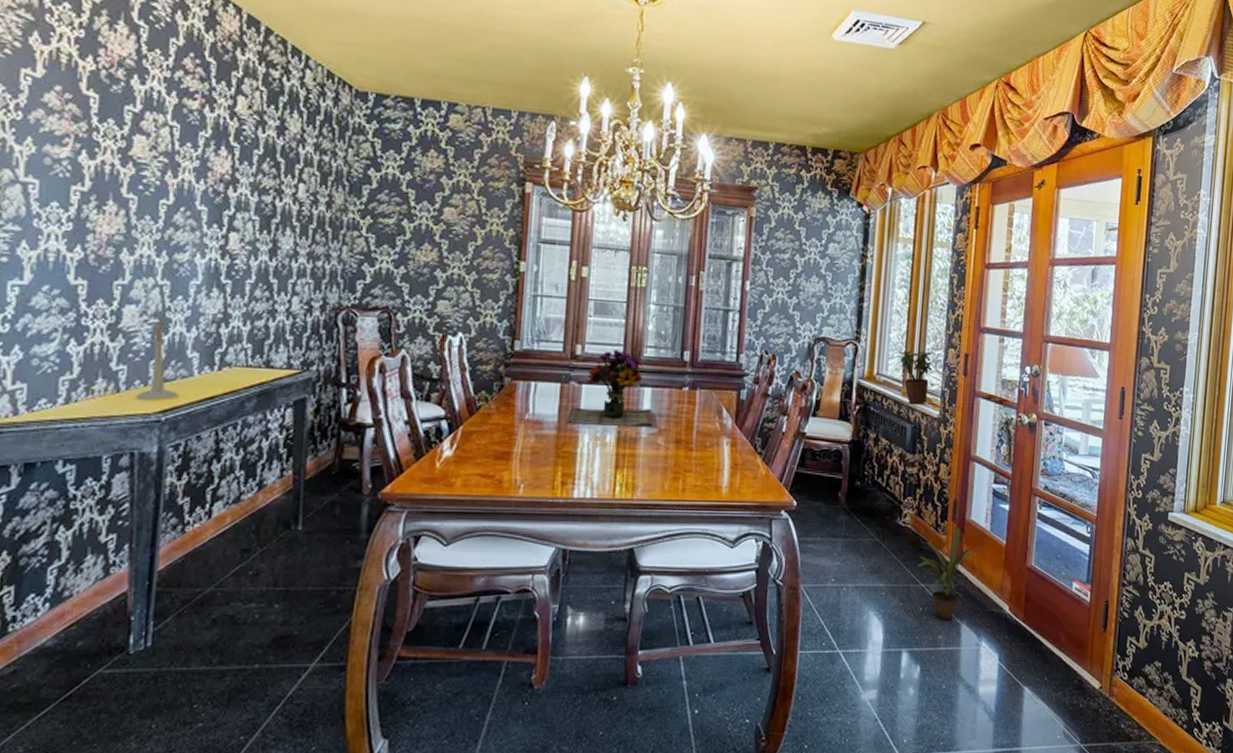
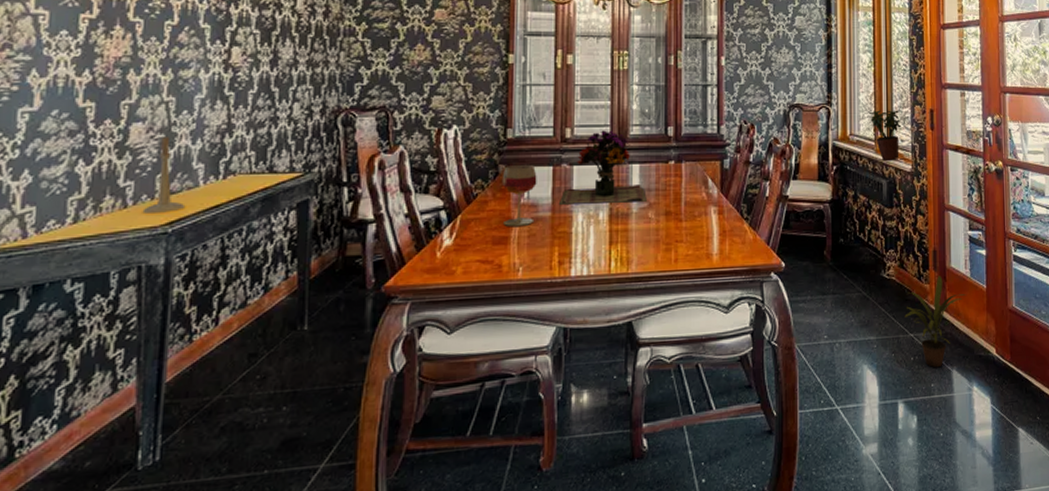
wineglass: none [506,378,544,443] -> present [501,164,537,227]

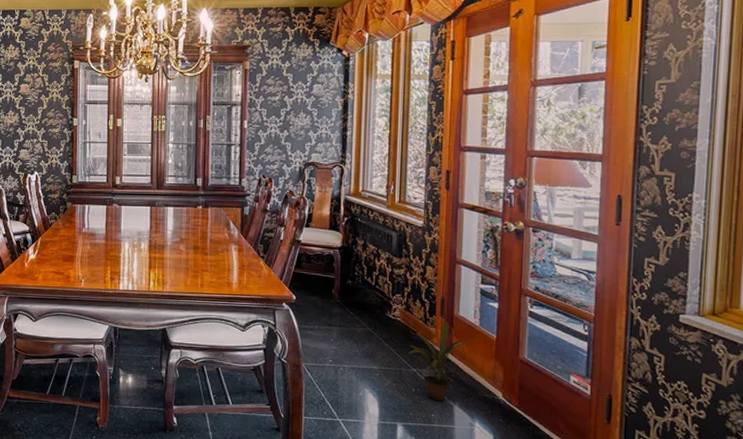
wineglass: present [501,164,537,227] -> none [69,202,95,250]
flower arrangement: present [558,129,647,205] -> none [110,178,179,237]
potted plant: present [869,110,903,160] -> none [382,169,416,215]

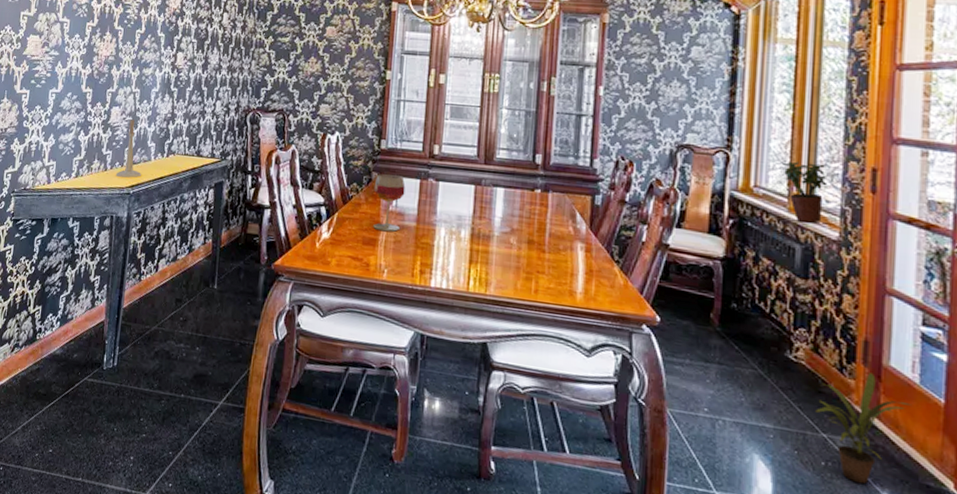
wineglass: none [69,202,95,250] -> present [373,173,406,232]
potted plant: none [382,169,416,215] -> present [783,161,830,224]

